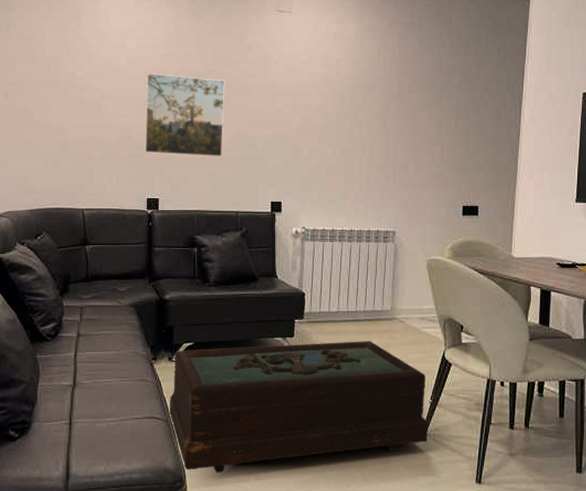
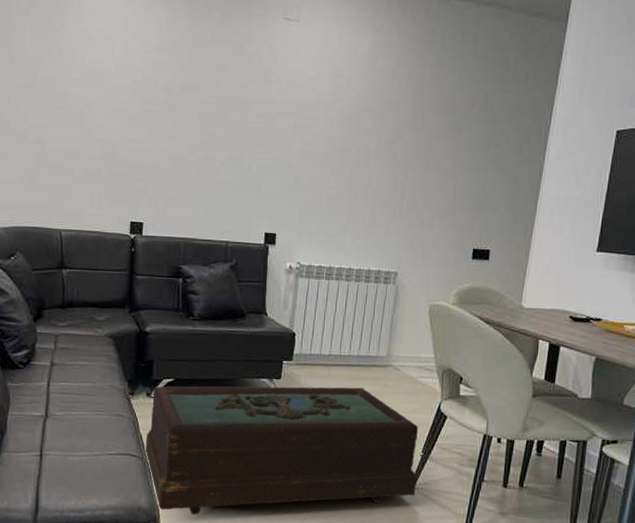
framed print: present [144,73,225,157] -> none [130,82,222,181]

